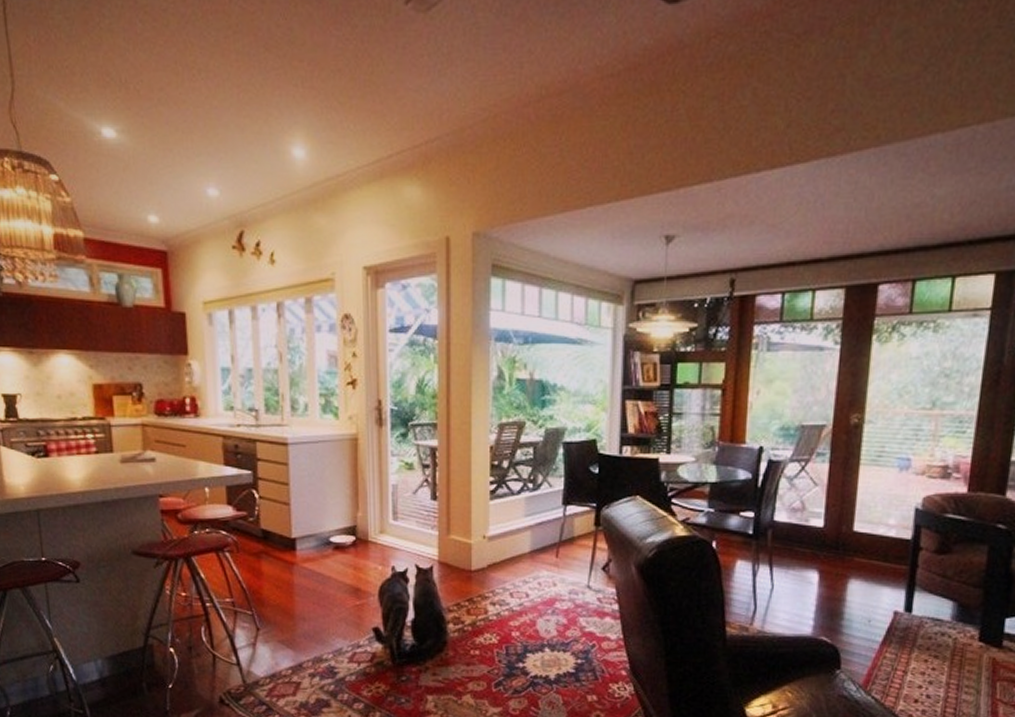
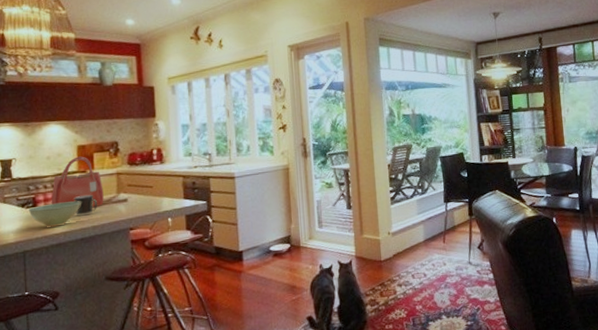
bowl: none [39,454,101,484] -> present [28,201,81,227]
handbag: none [65,398,128,465] -> present [51,156,104,208]
mug: none [91,449,121,474] -> present [74,195,98,216]

